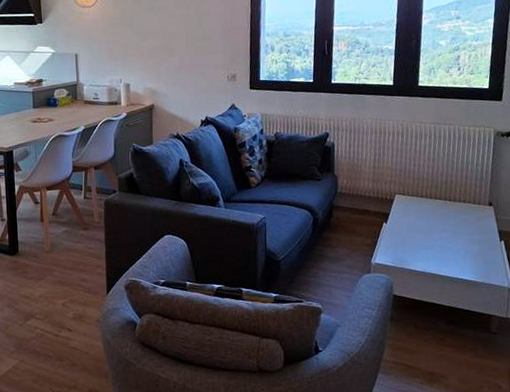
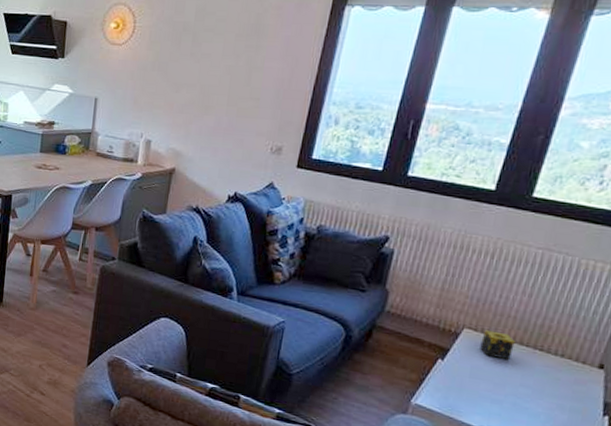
candle: none [409,192,432,213] -> present [480,330,515,360]

